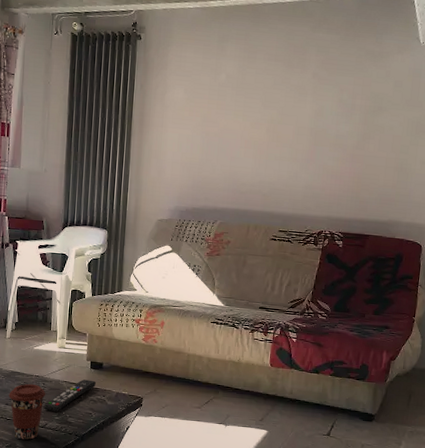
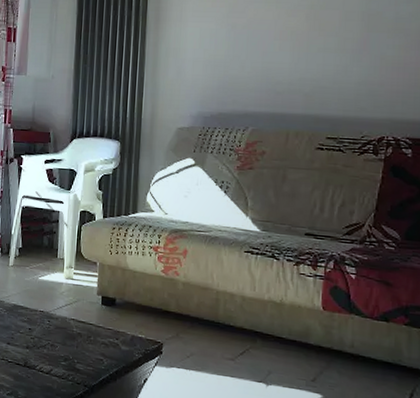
coffee cup: present [9,383,46,441] -> none [10,320,52,389]
remote control: present [43,379,96,412] -> none [48,317,108,356]

